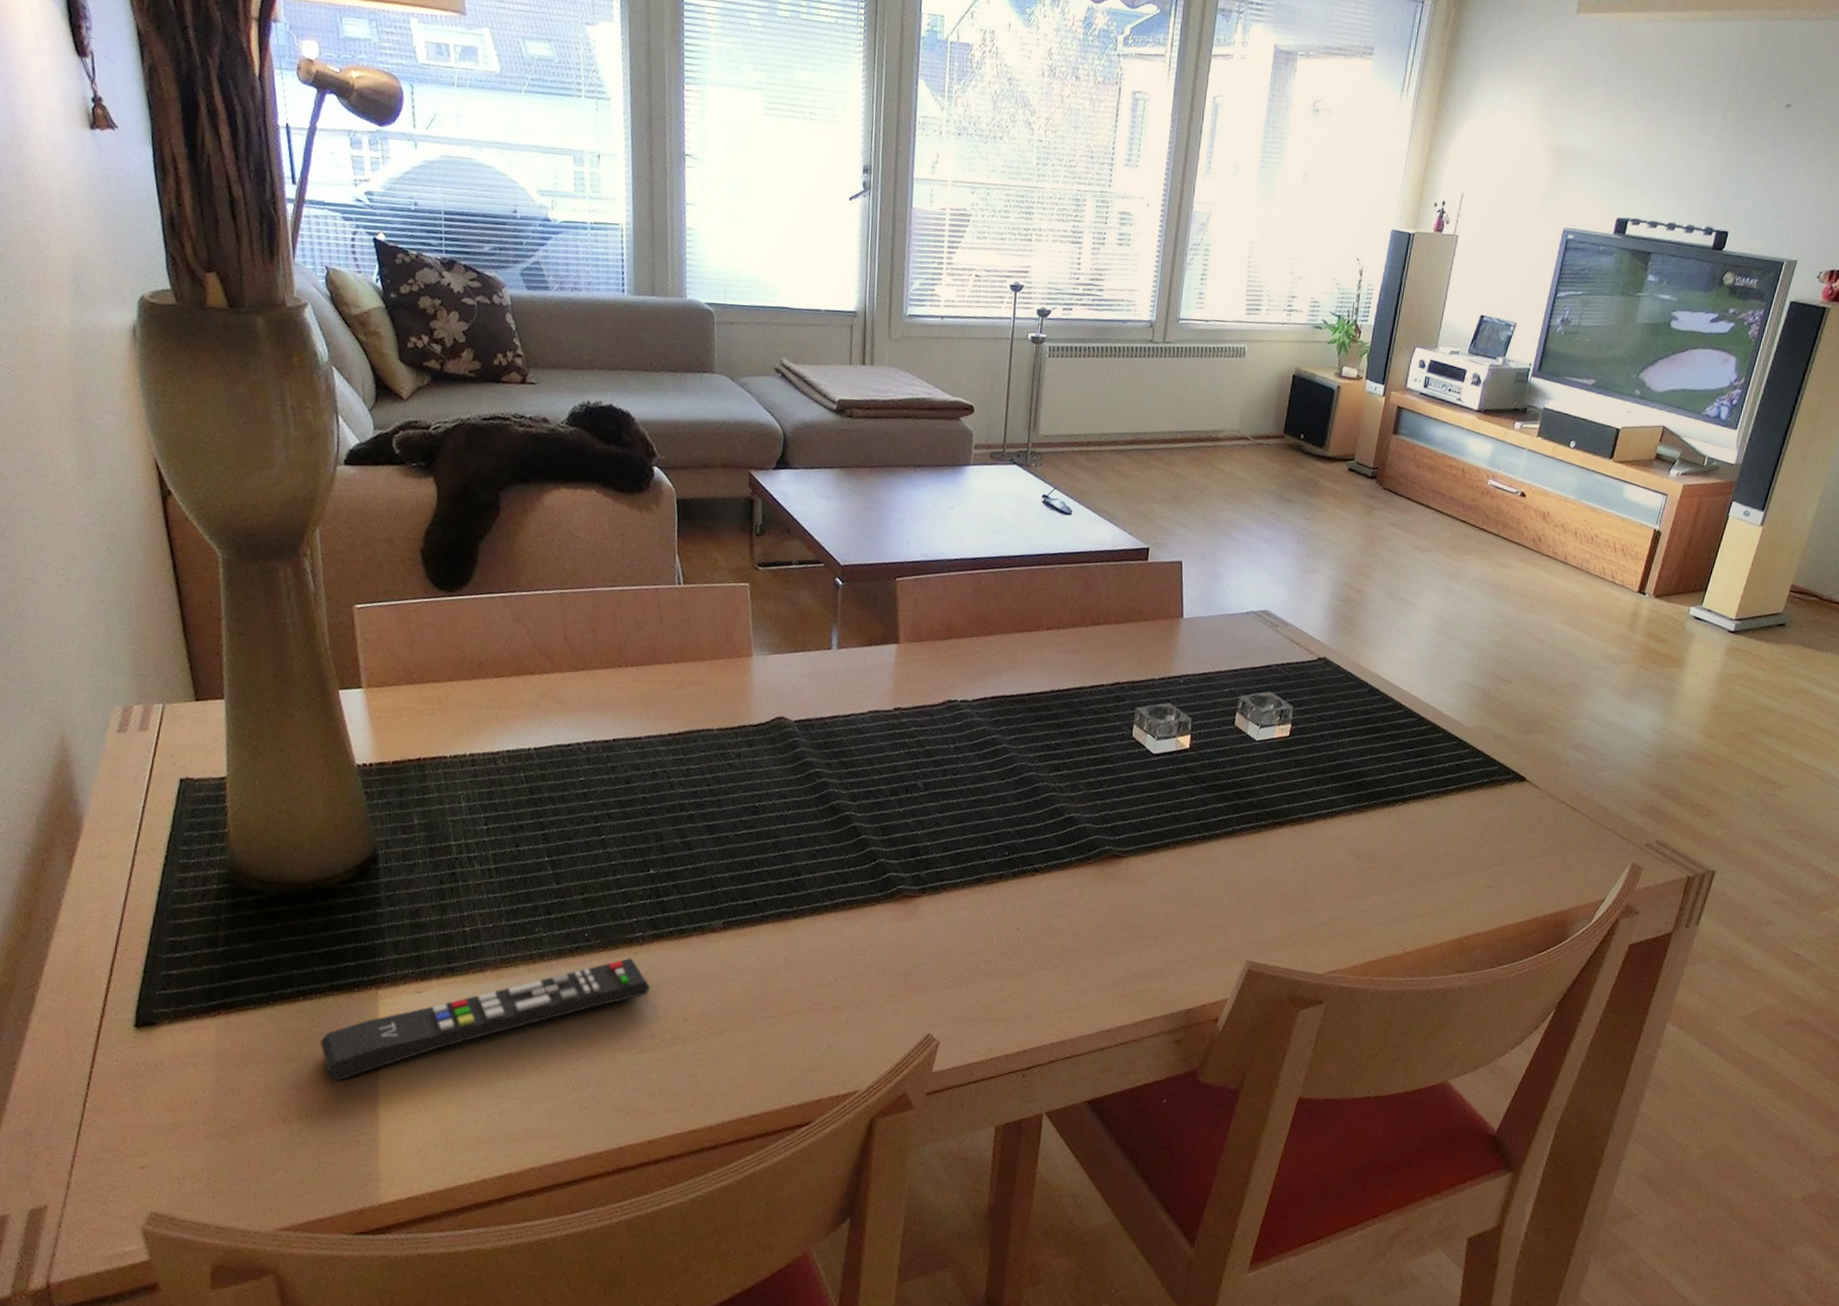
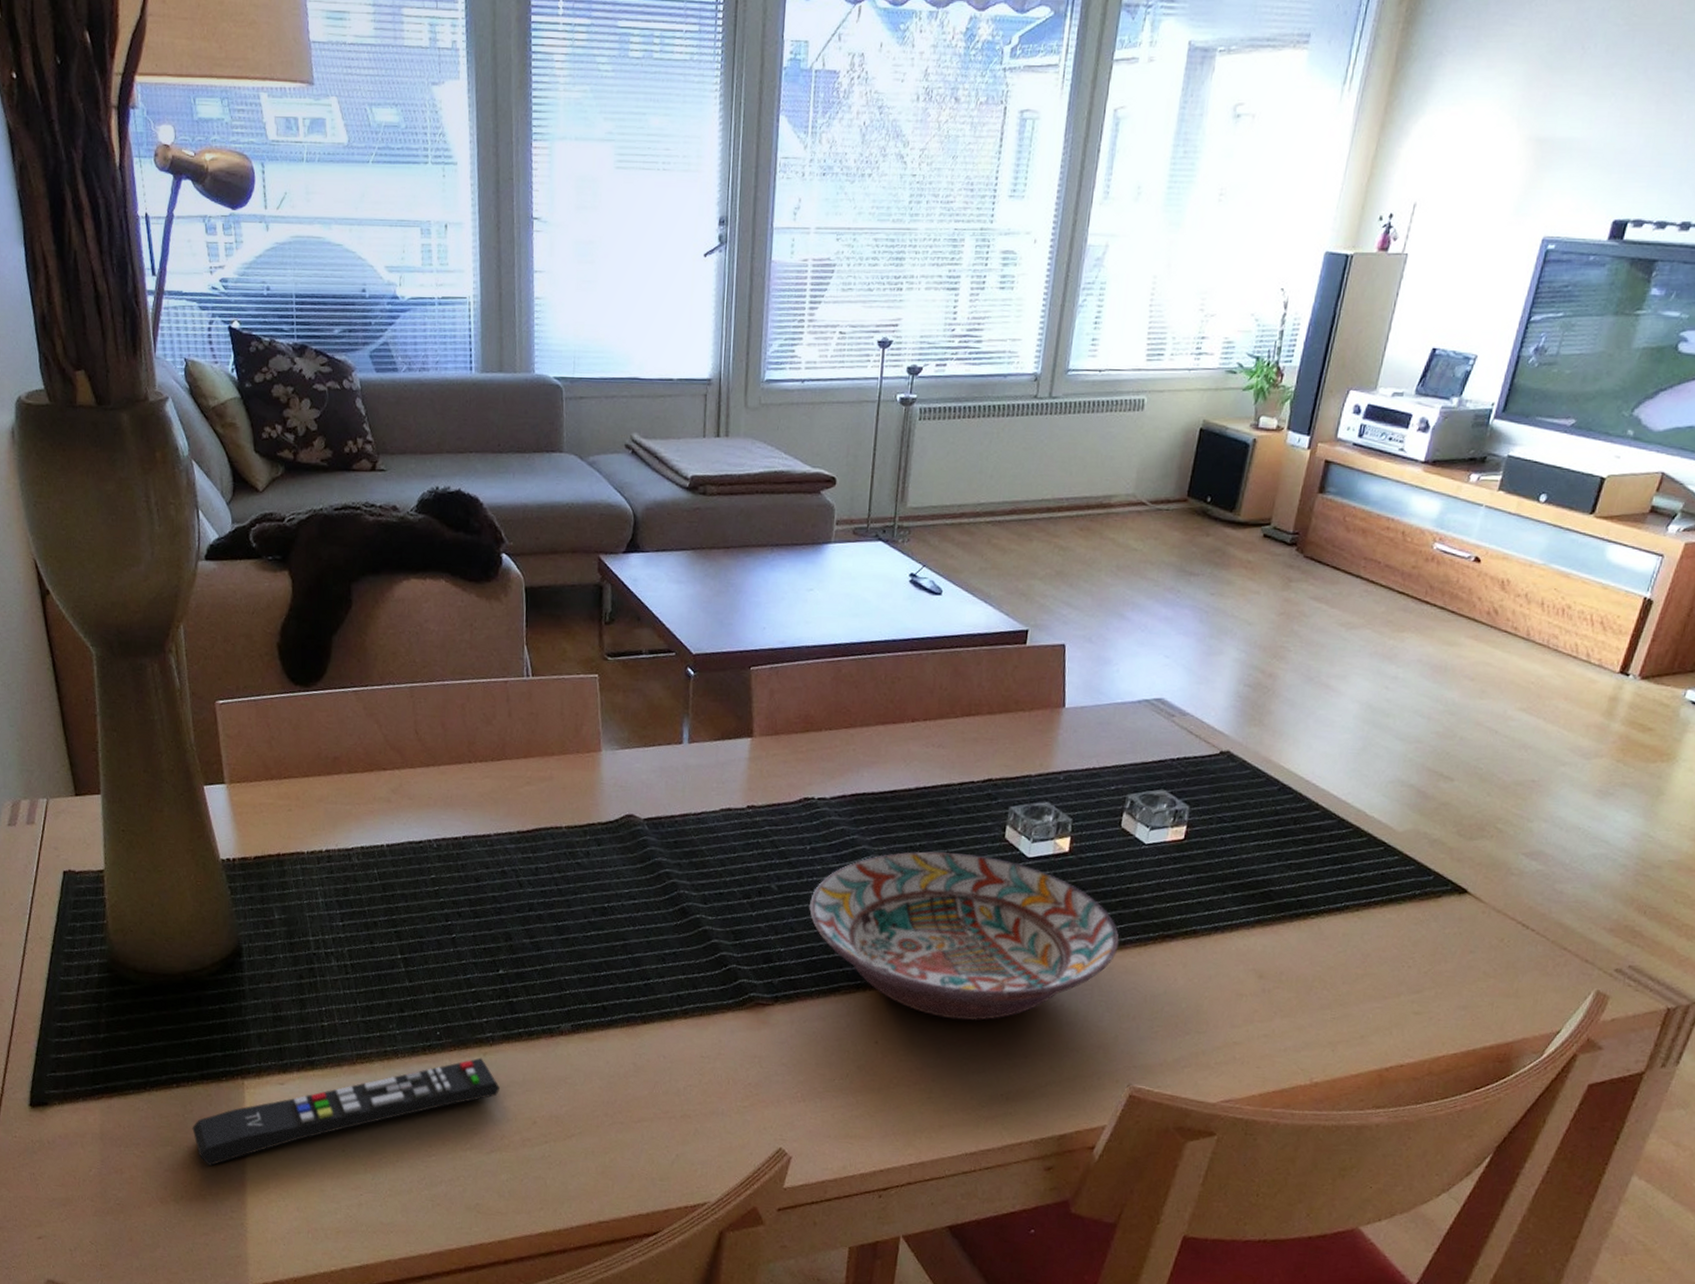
decorative bowl: none [953,749,1236,906] -> present [808,851,1119,1021]

